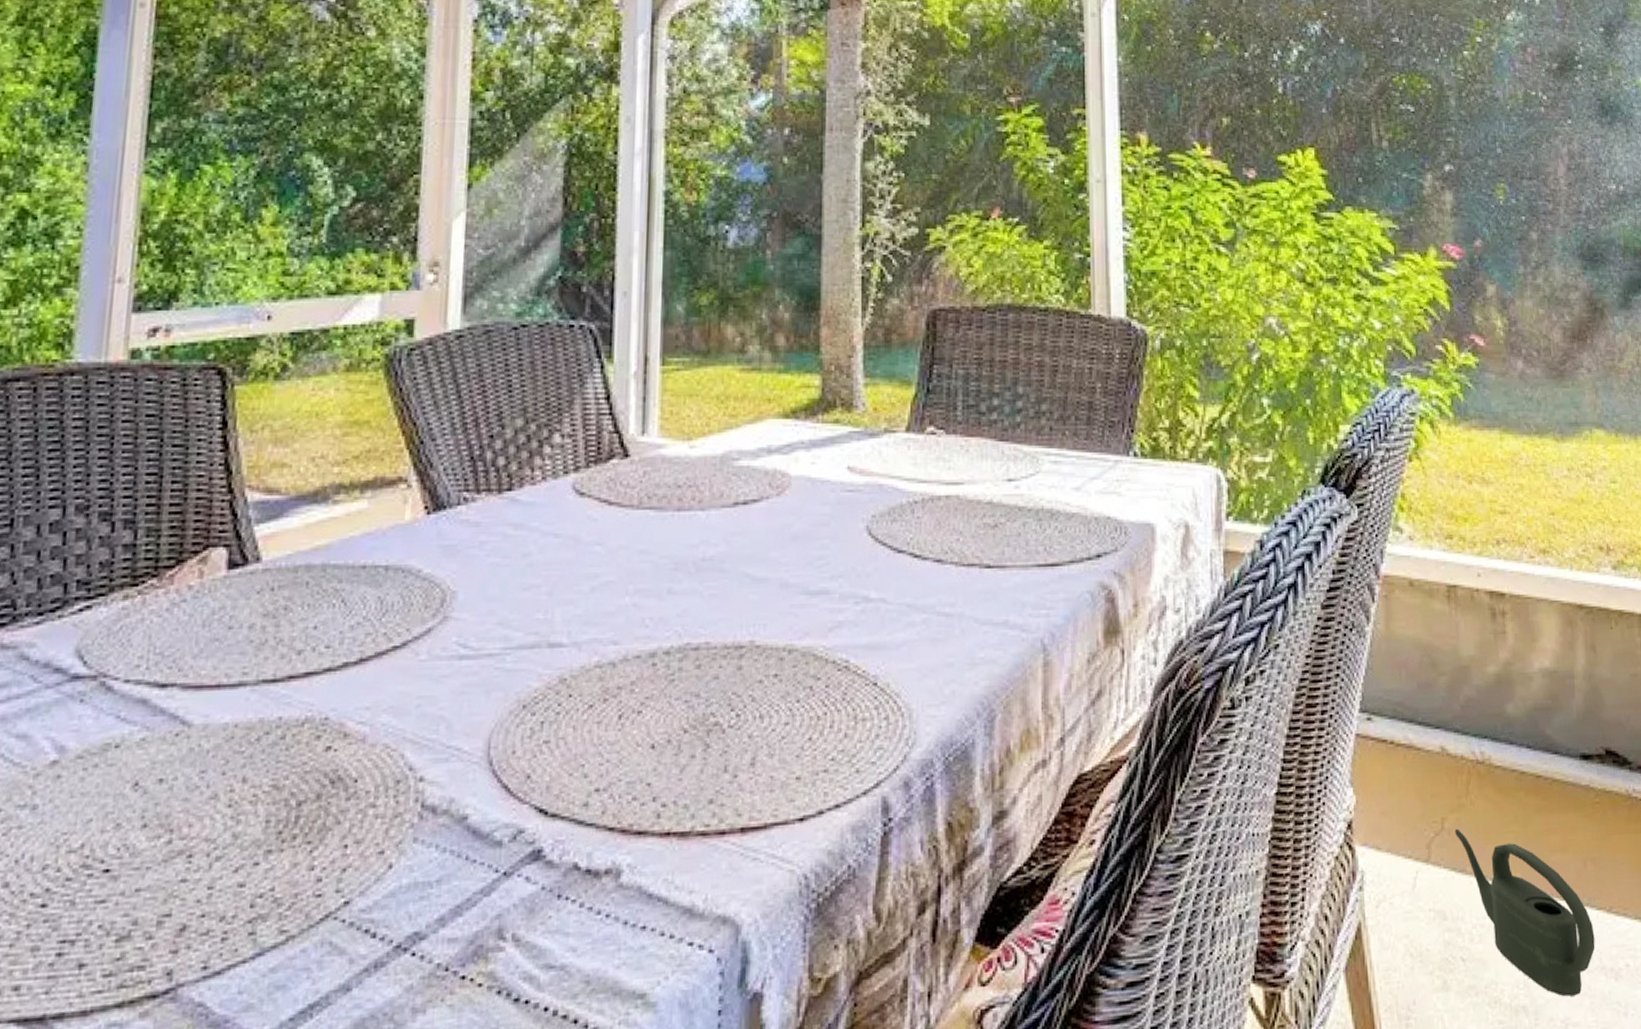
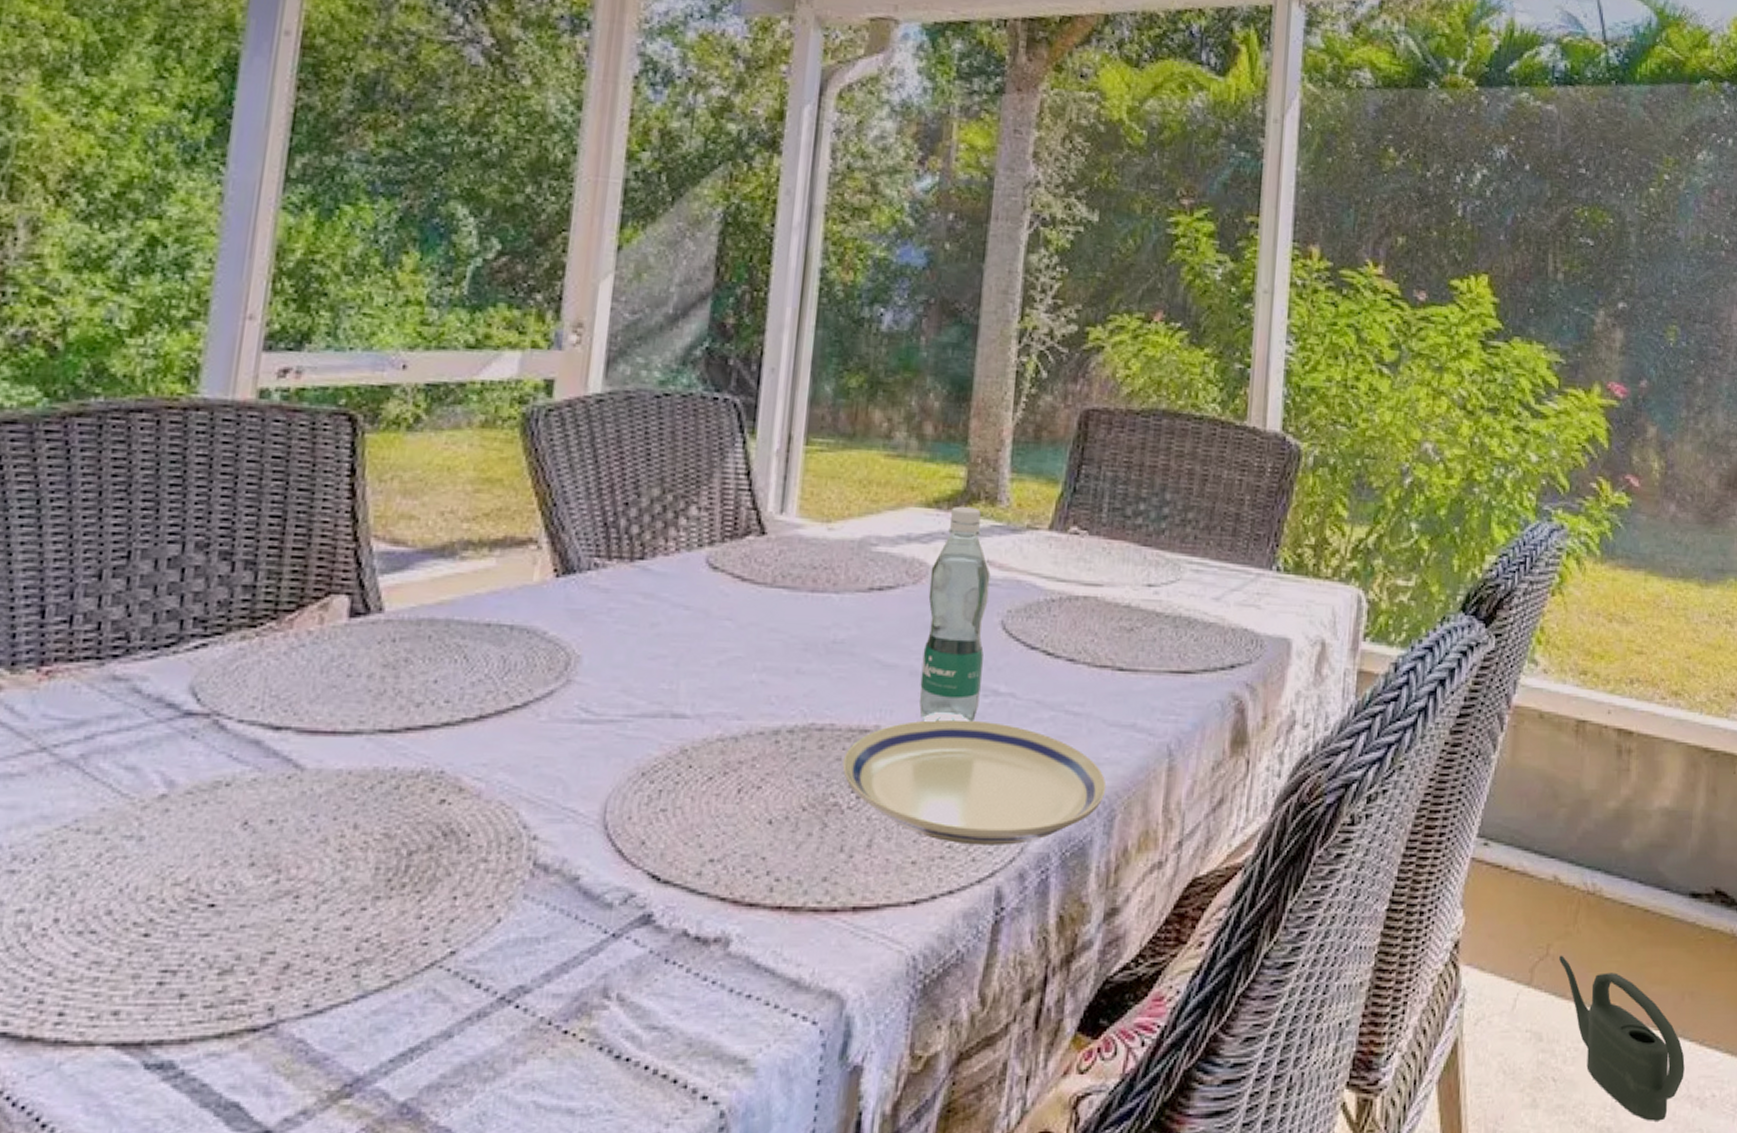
plate: none [720,628,984,756] -> present [842,719,1107,845]
bottle: none [791,414,852,633] -> present [918,506,991,722]

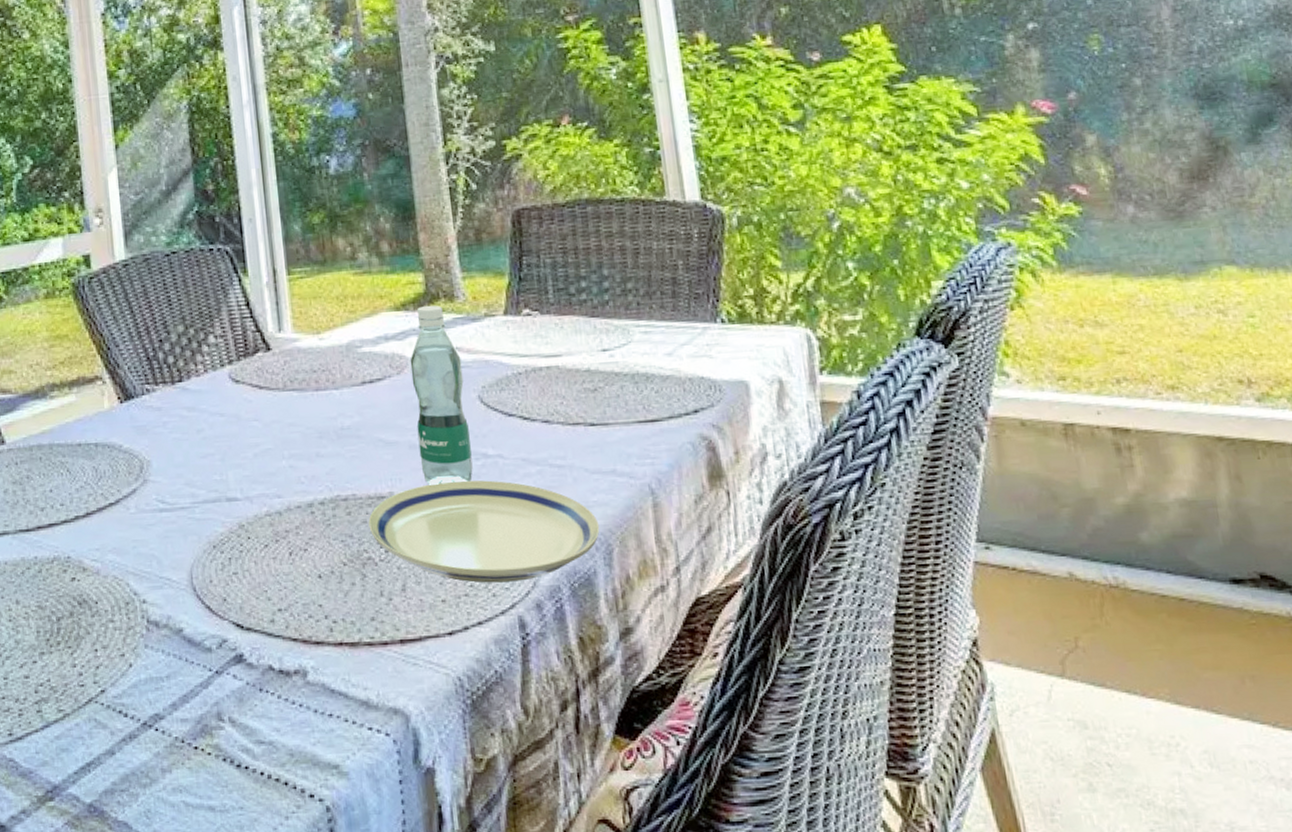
watering can: present [1559,955,1685,1121] -> none [1091,646,1261,803]

